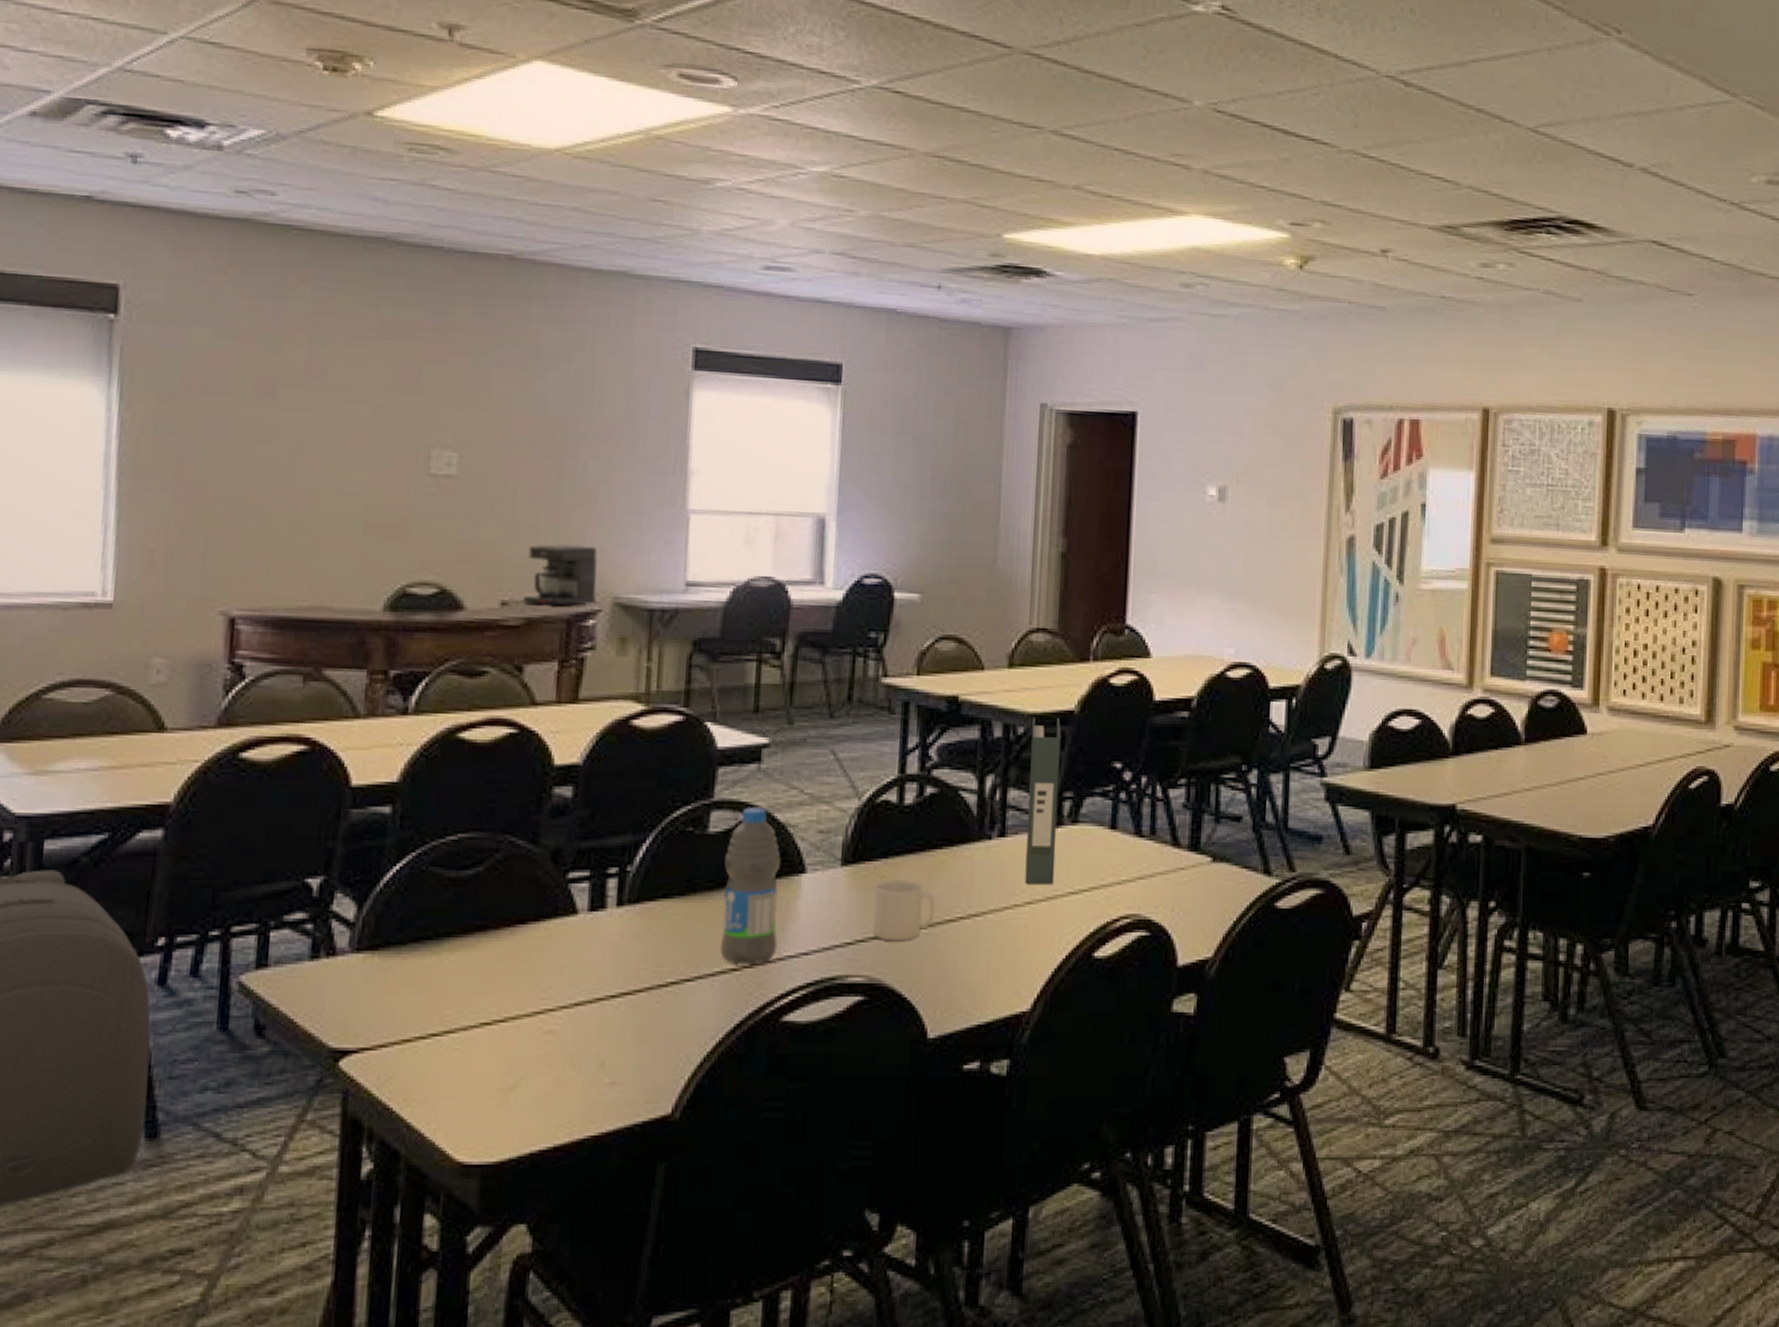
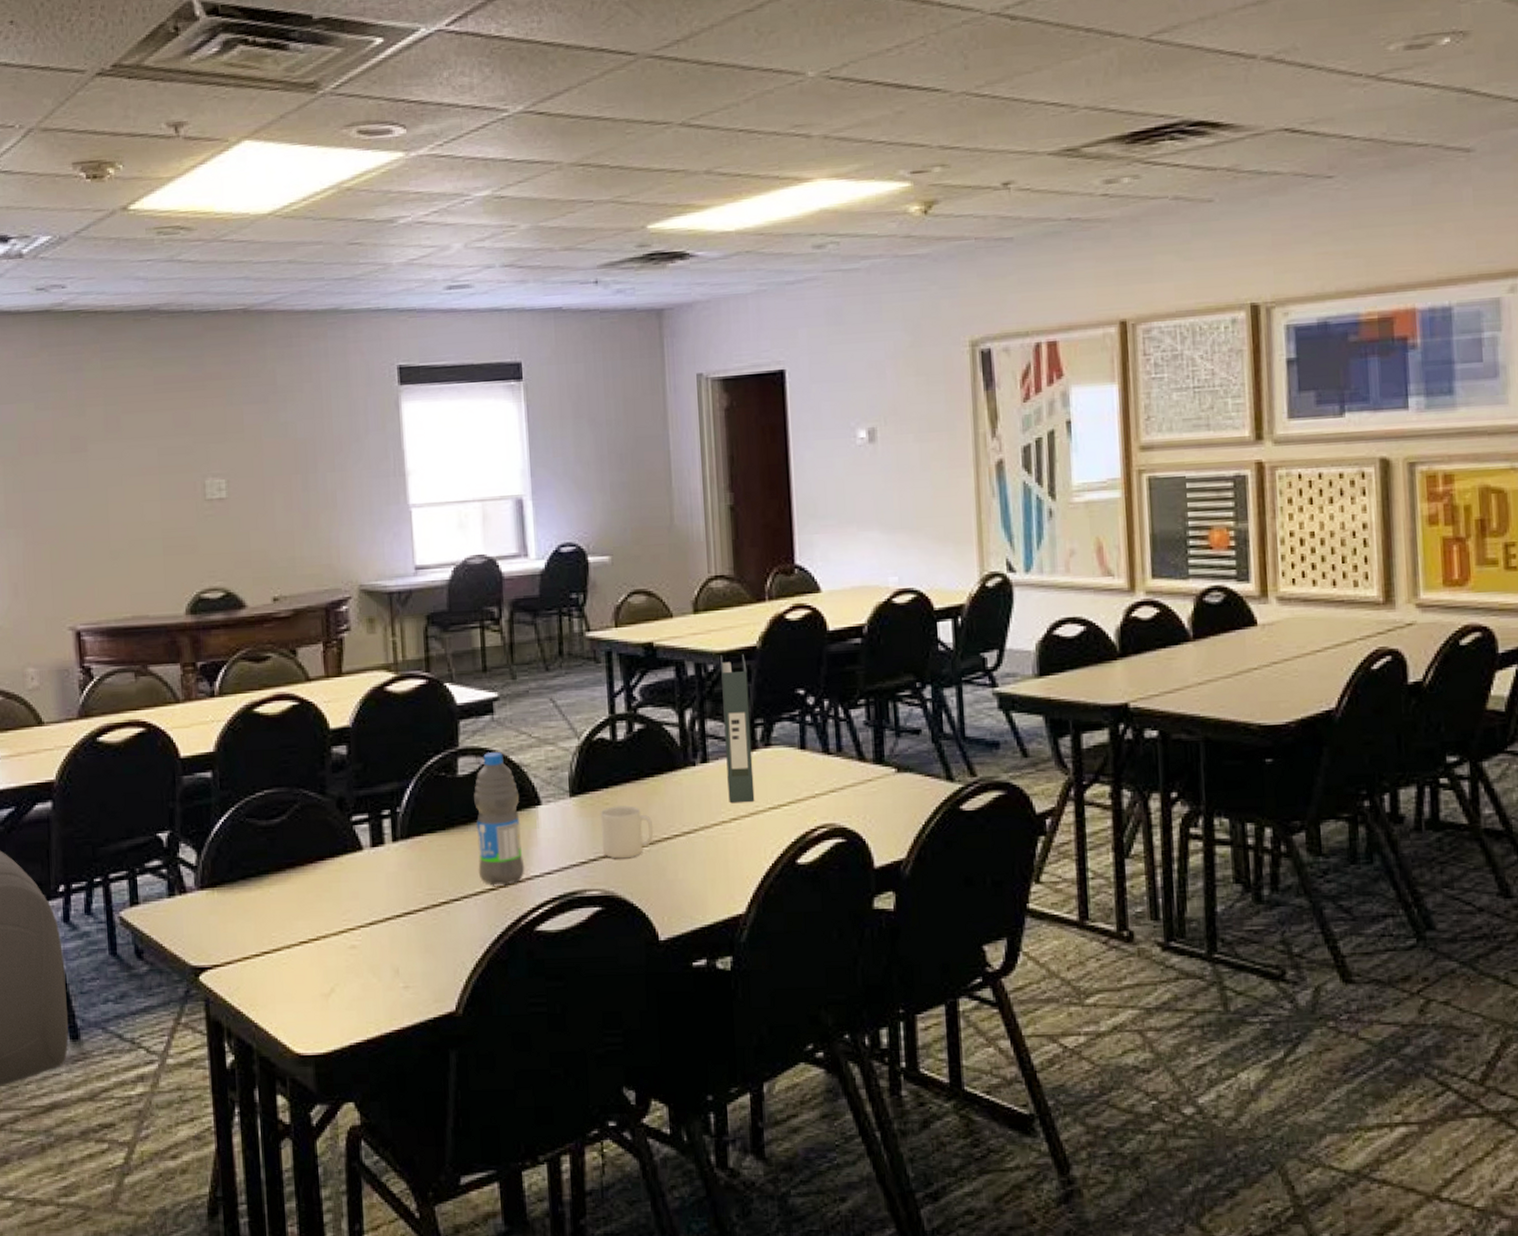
coffee maker: present [522,543,598,608] -> none [289,544,346,599]

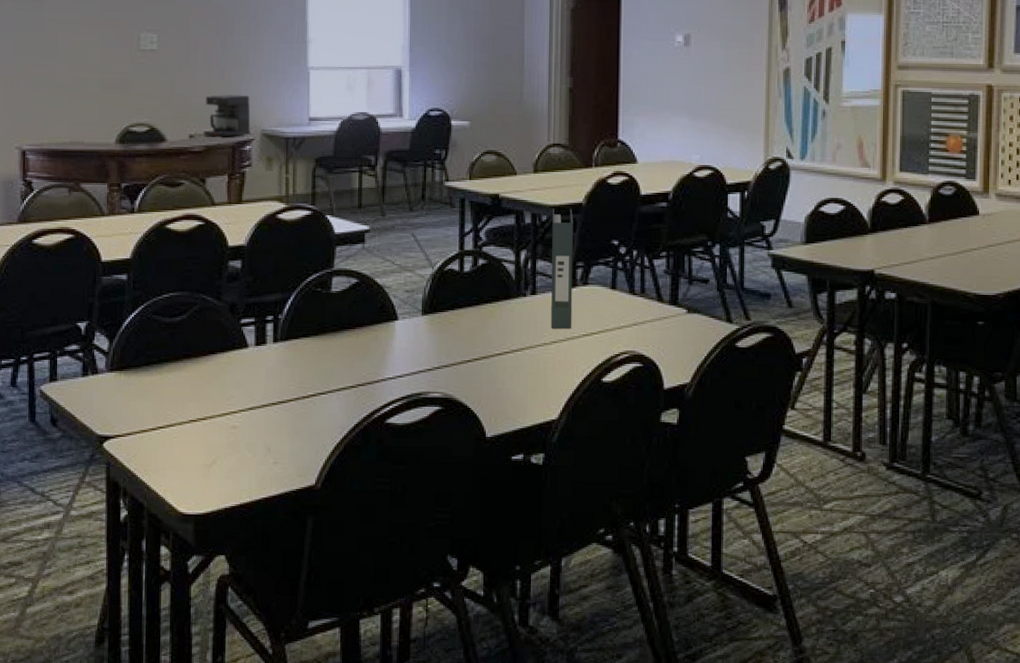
coffee maker: none [289,544,346,599] -> present [203,93,251,138]
water bottle: present [473,752,525,885] -> none [342,275,381,383]
mug: present [600,805,654,859] -> none [445,325,488,369]

